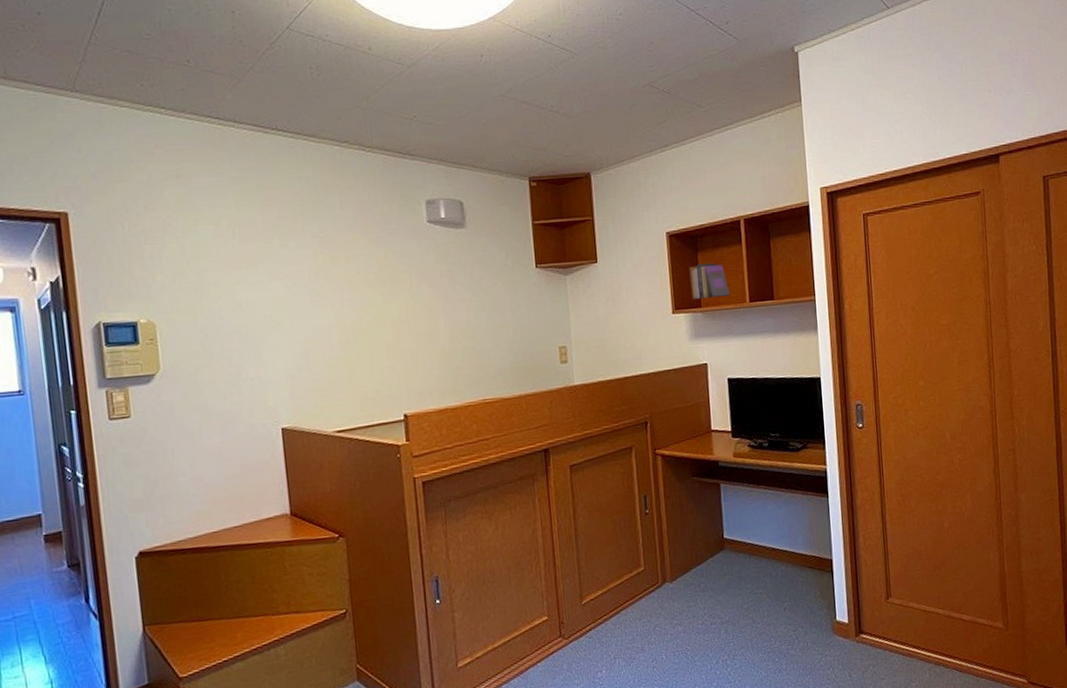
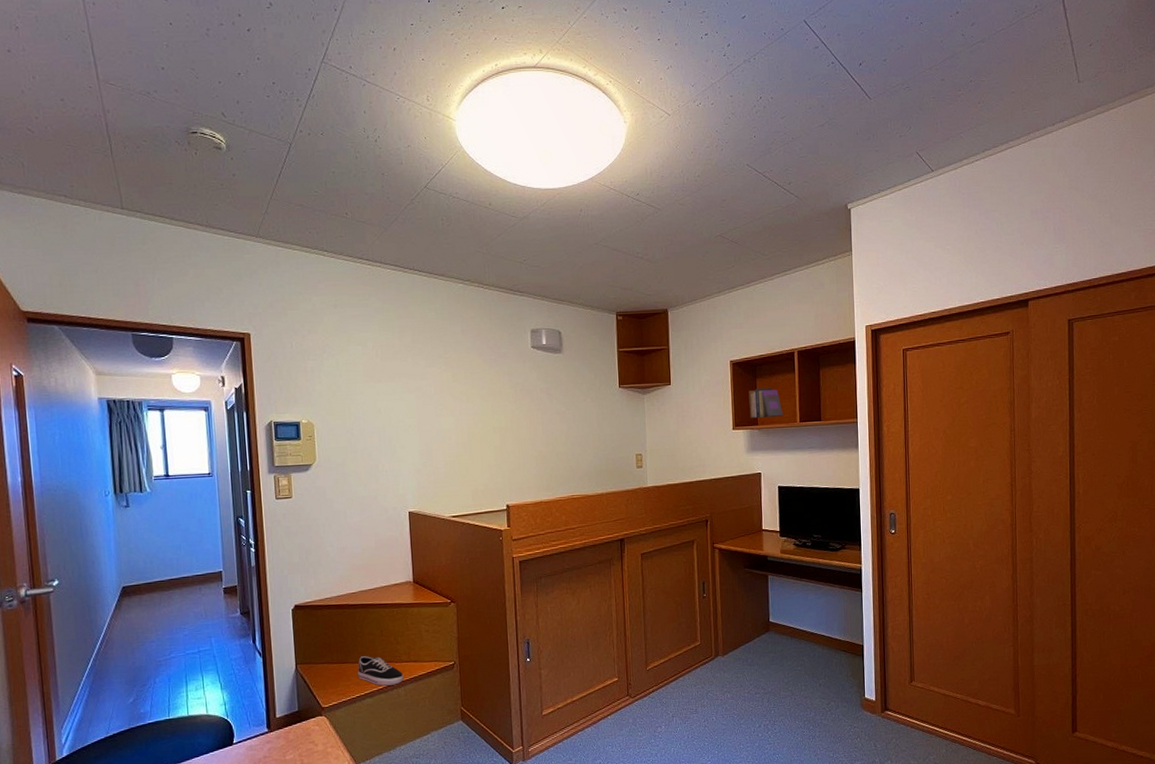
shoe: none [223,609,284,646] -> present [357,655,404,686]

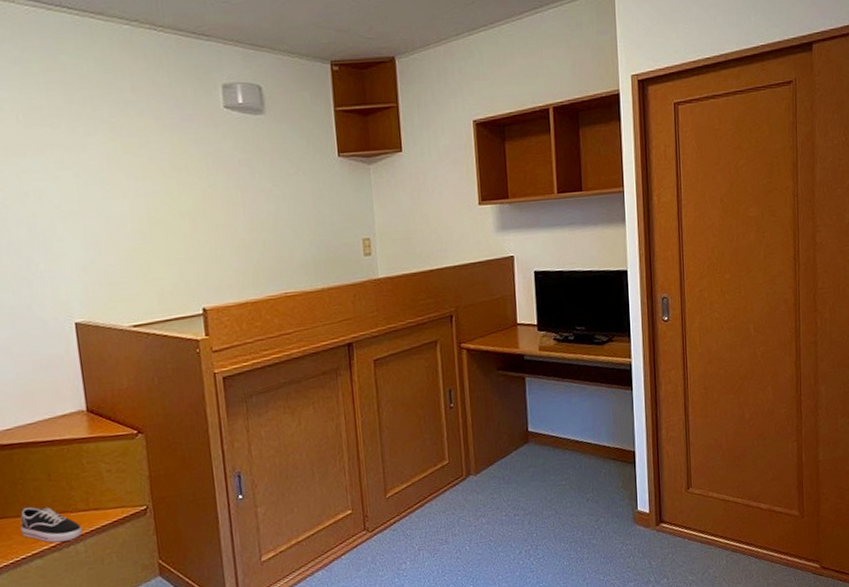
books: present [748,387,783,419] -> none [496,152,538,191]

